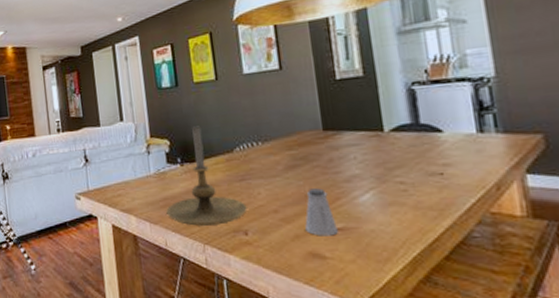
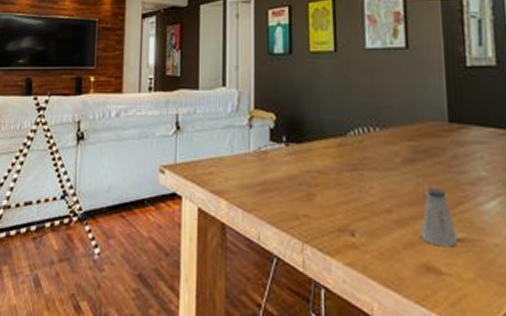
candle holder: present [166,126,247,226] -> none [263,101,357,221]

